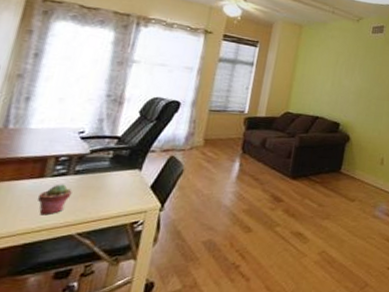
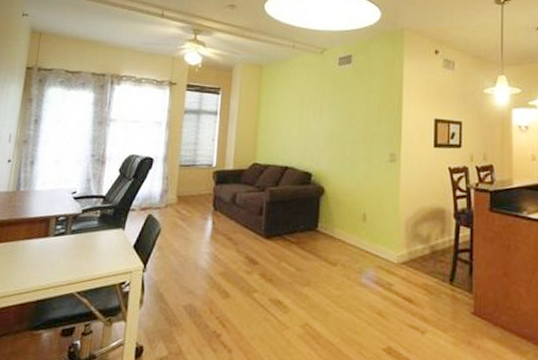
potted succulent: present [37,184,72,216] -> none [44,243,70,274]

